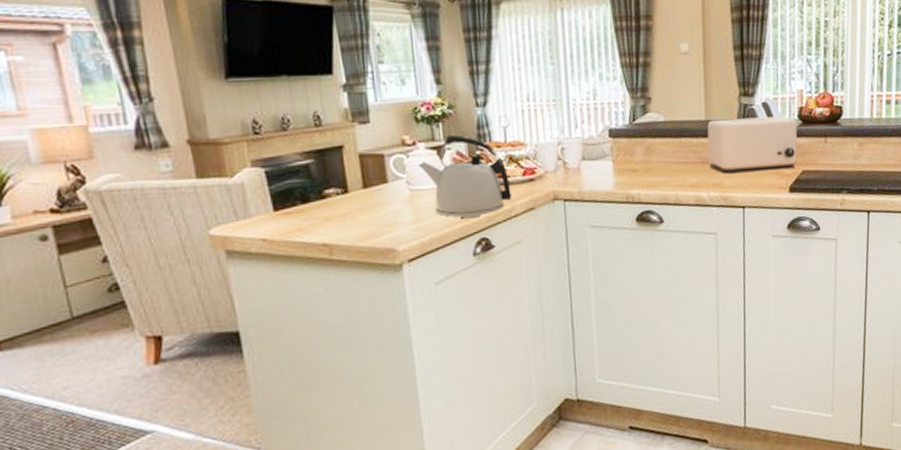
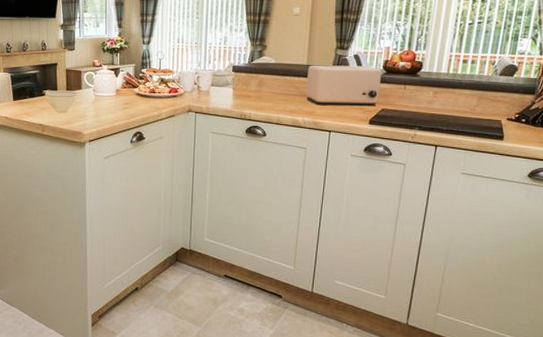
bowl: none [327,186,382,223] -> present [45,90,78,113]
kettle: present [418,134,512,219] -> none [102,61,160,118]

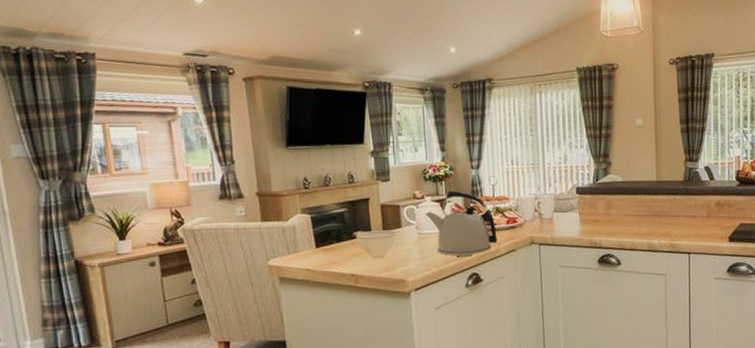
kettle: none [102,61,160,118] -> present [425,190,497,257]
toaster: present [305,65,382,107] -> none [658,178,736,225]

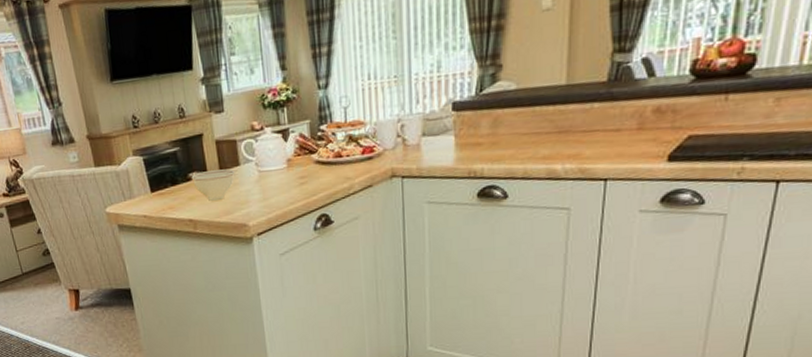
kettle: present [425,190,497,257] -> none [266,118,351,197]

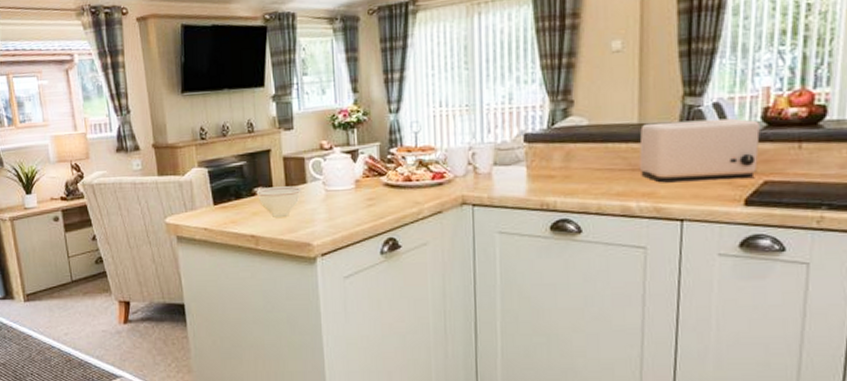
toaster: none [565,73,687,144] -> present [638,118,760,183]

